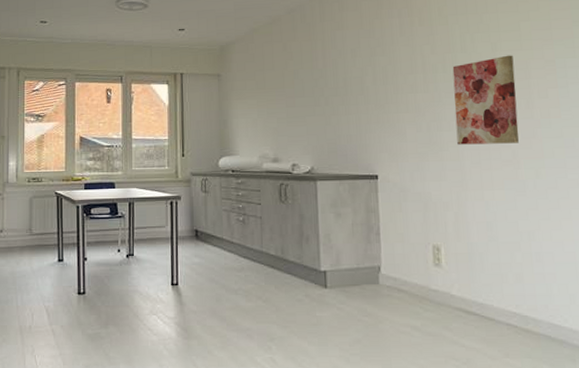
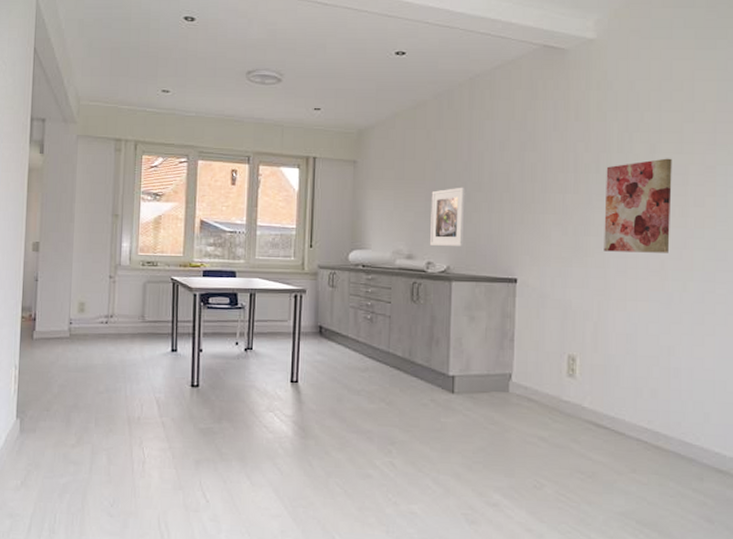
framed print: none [291,92,325,148] -> present [430,187,466,246]

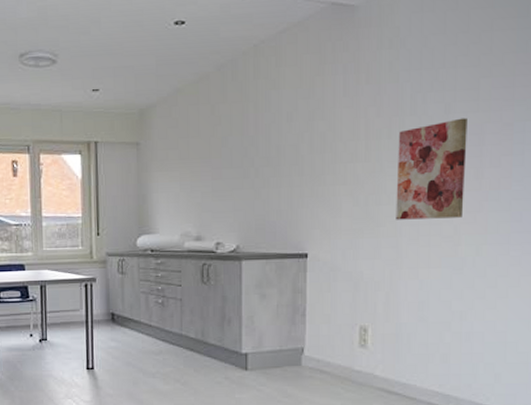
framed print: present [430,187,466,246] -> none [218,162,253,225]

